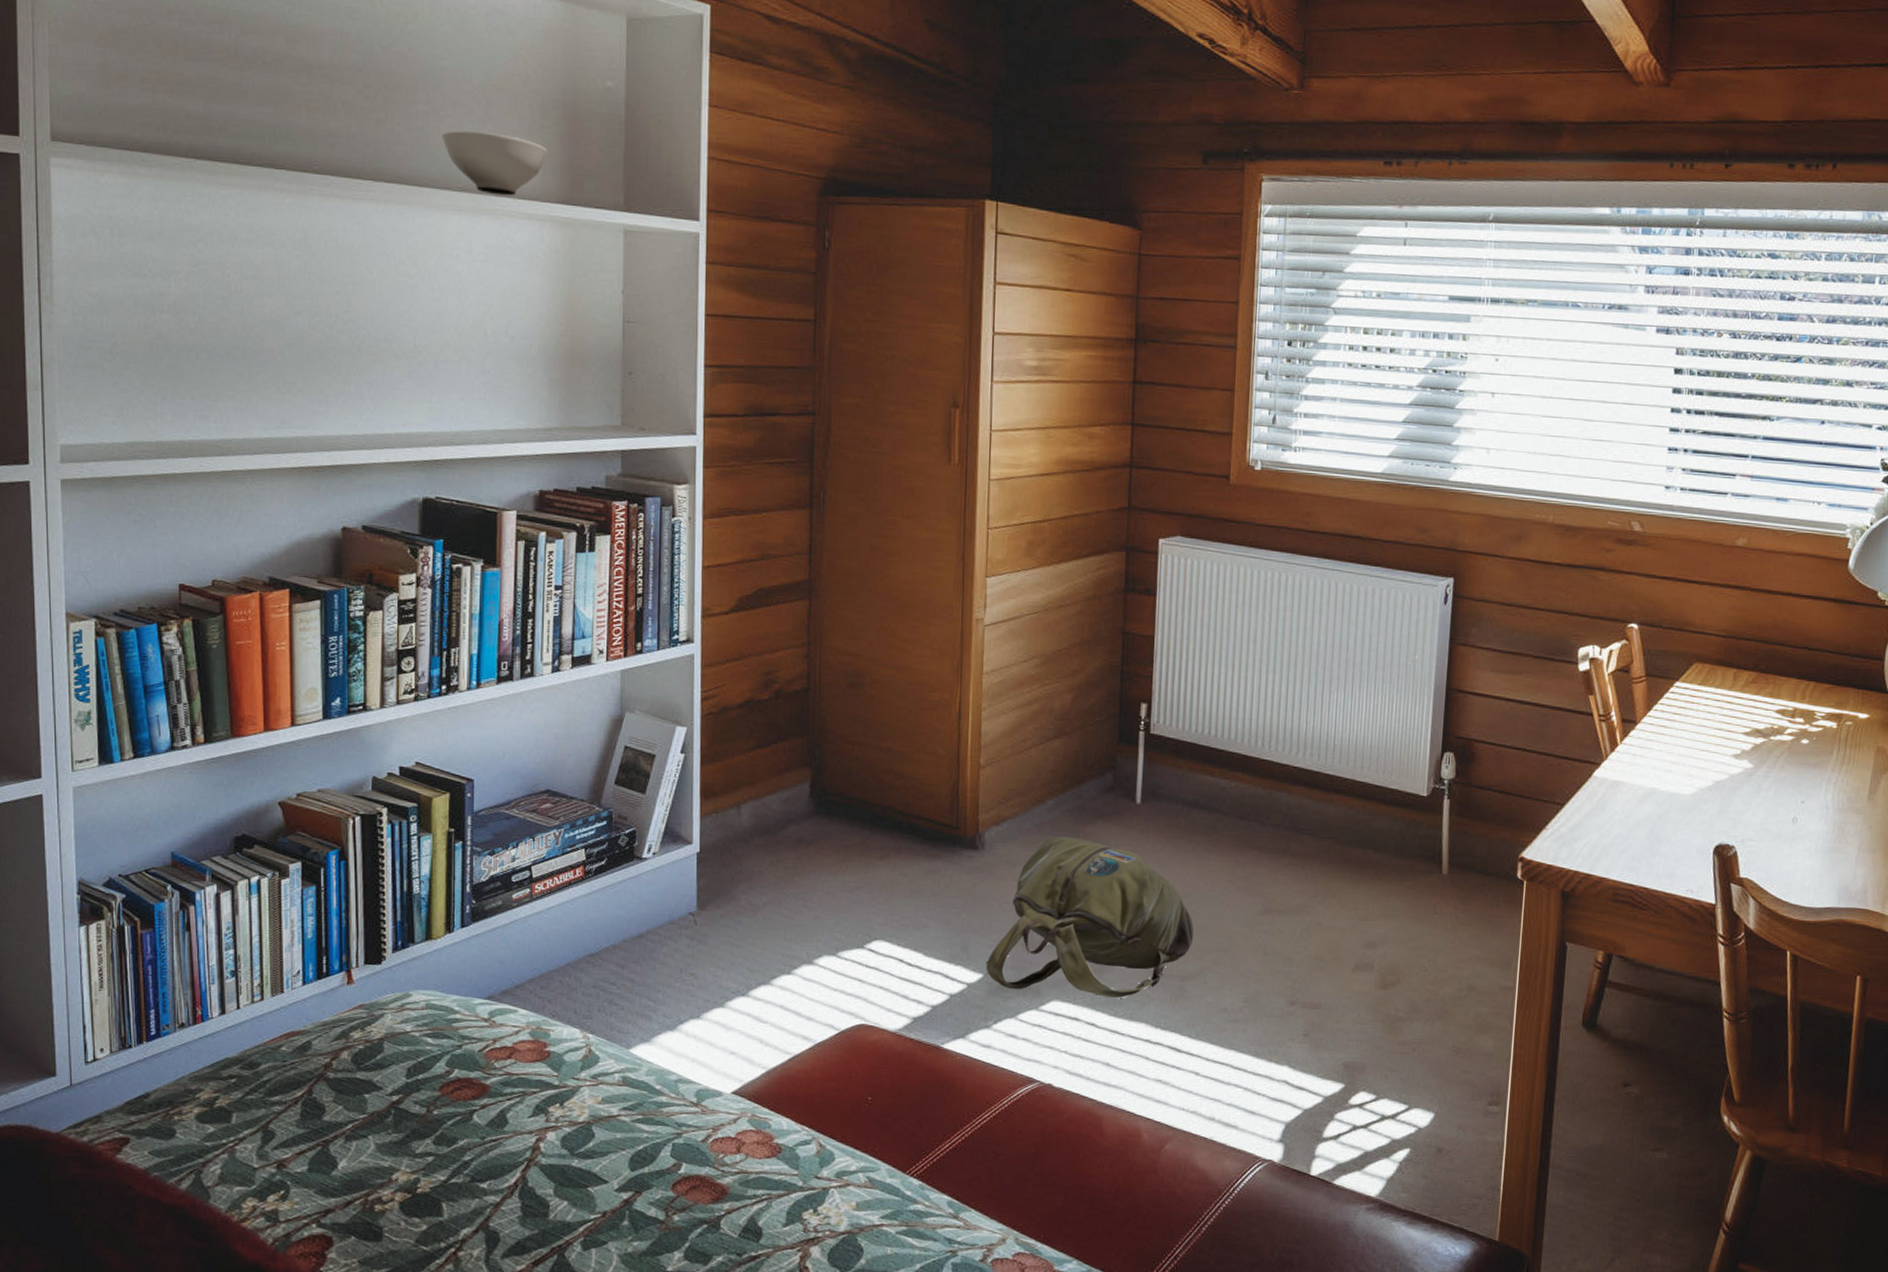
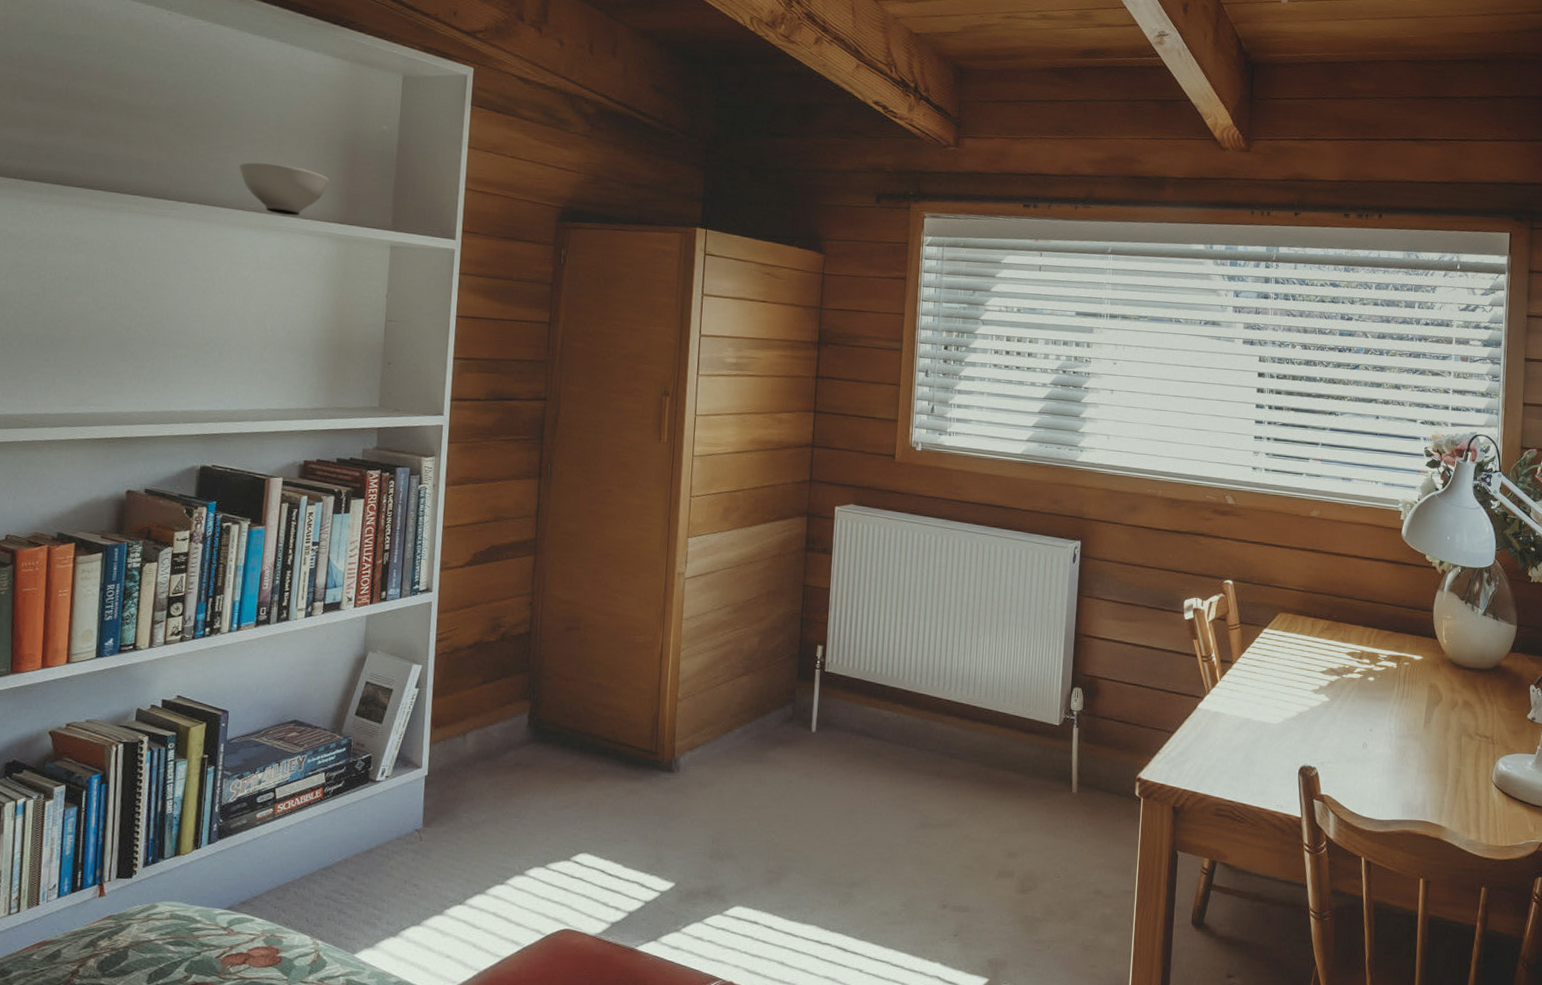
backpack: present [985,836,1195,998] -> none [677,760,860,904]

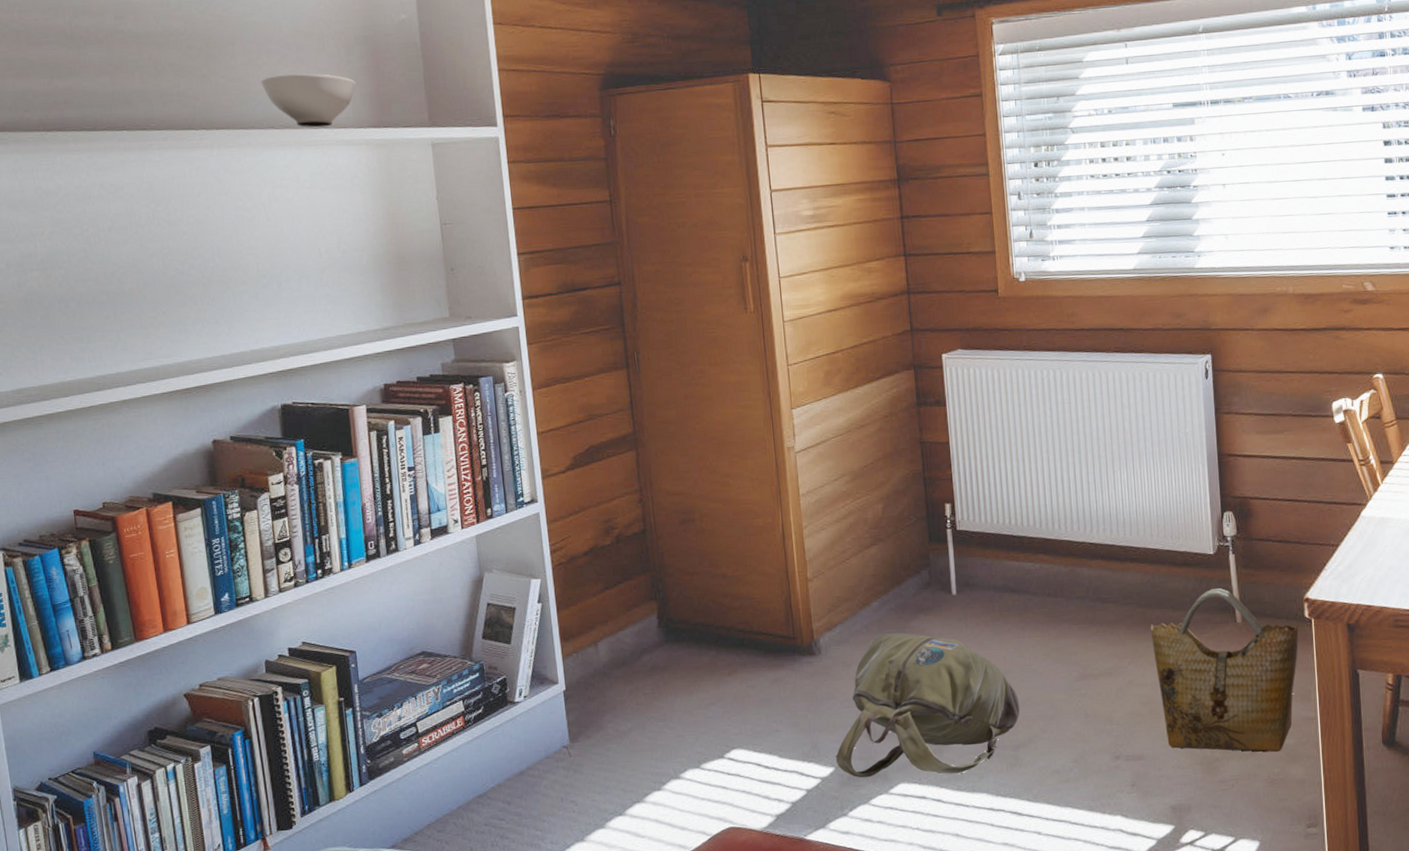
backpack: none [677,760,860,904] -> present [835,632,1020,778]
grocery bag: none [991,758,1128,919] -> present [1150,588,1299,752]

